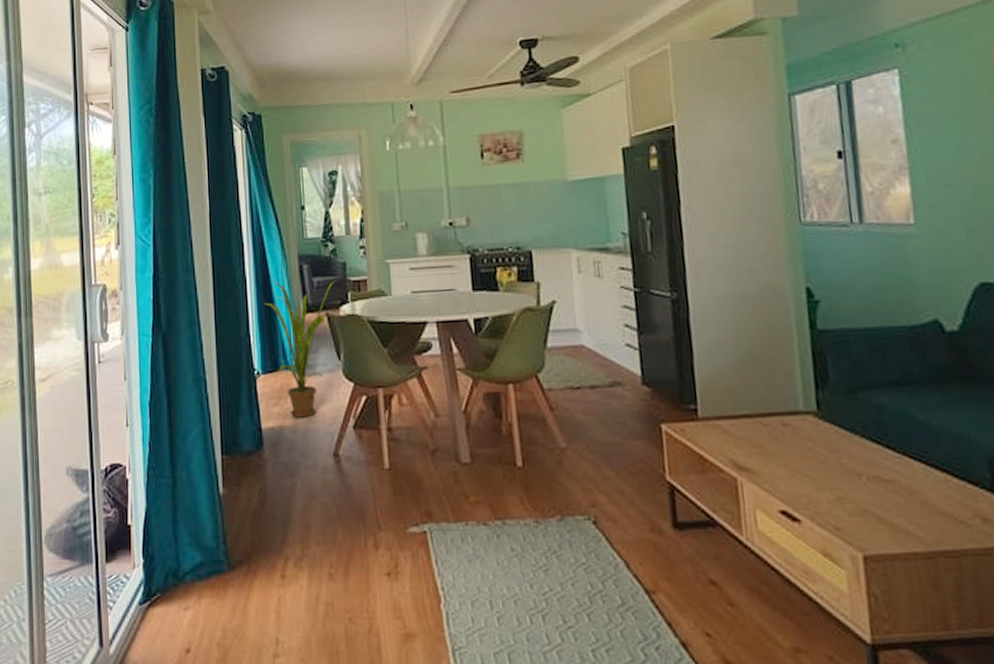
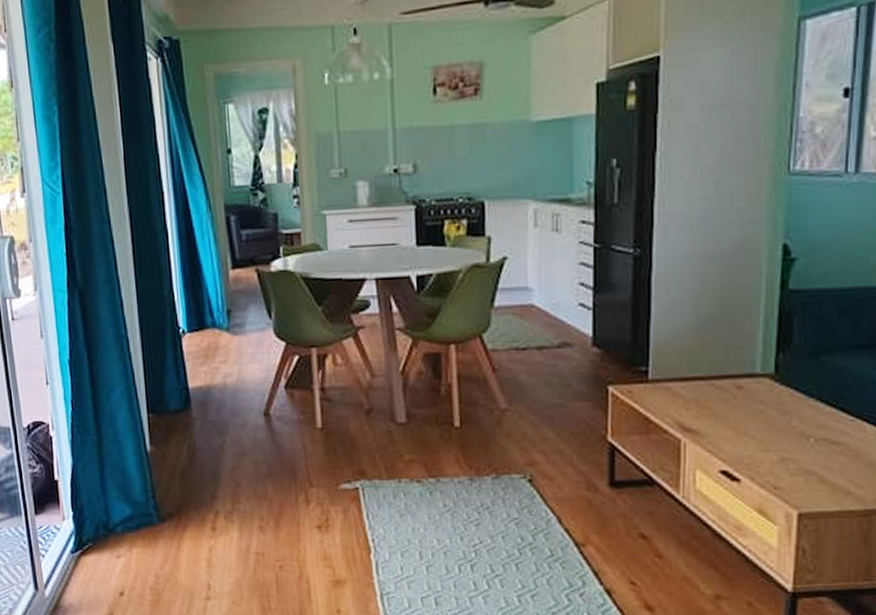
house plant: present [264,280,336,418] -> none [187,233,266,377]

